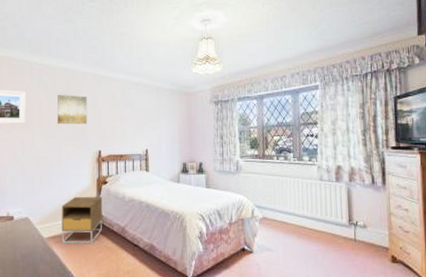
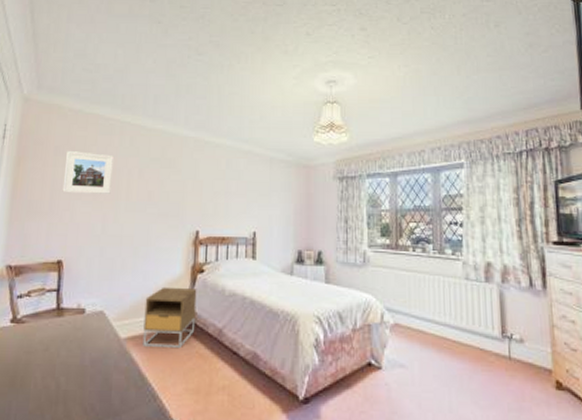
wall art: present [57,94,87,125] -> none [147,160,186,198]

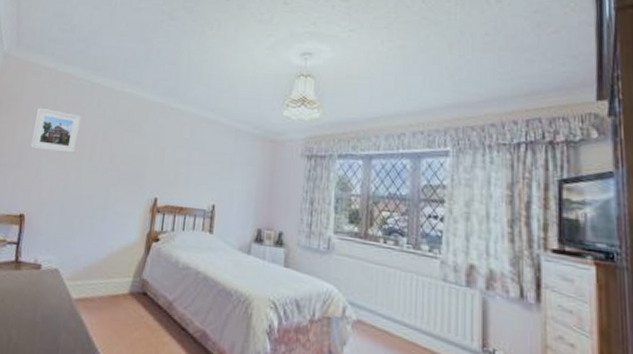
nightstand: present [142,286,197,349] -> none [92,251,151,317]

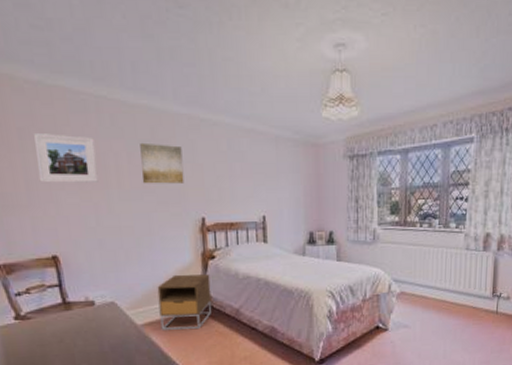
nightstand: none [92,251,151,317] -> present [157,274,212,330]
wall art: none [110,123,150,163] -> present [140,142,185,184]

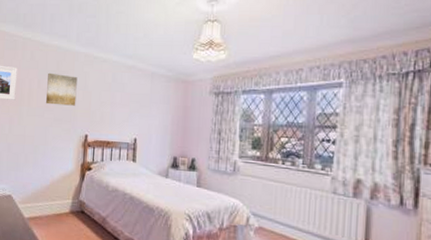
nightstand: present [157,274,212,330] -> none [41,179,85,230]

